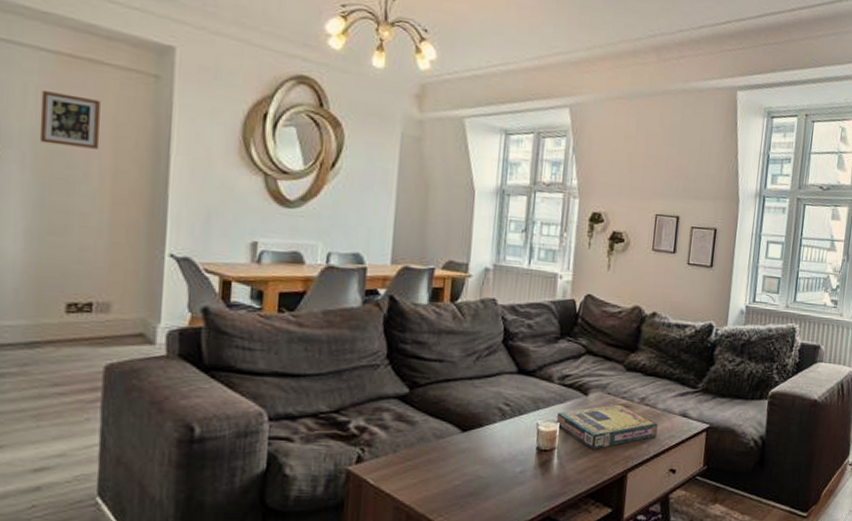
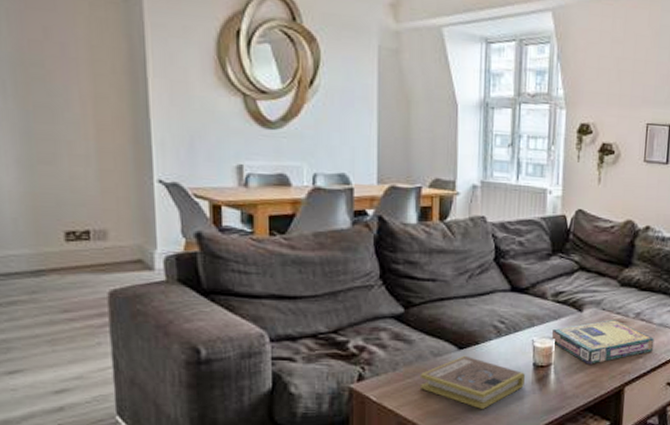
picture frame: present [39,91,101,149] -> none [13,15,77,75]
book: none [419,438,528,494] -> present [419,355,525,409]

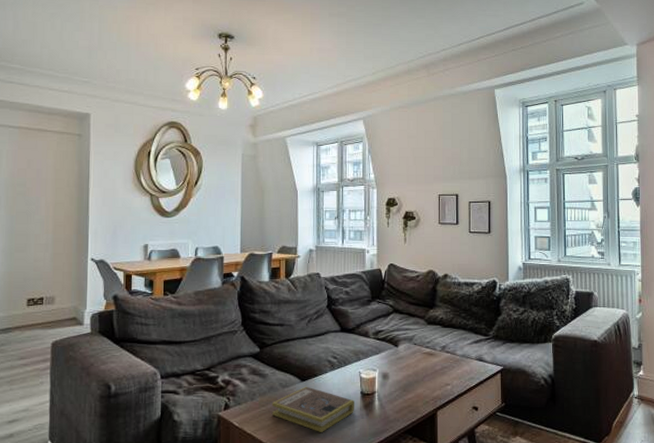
video game box: present [552,320,655,364] -> none [375,353,459,392]

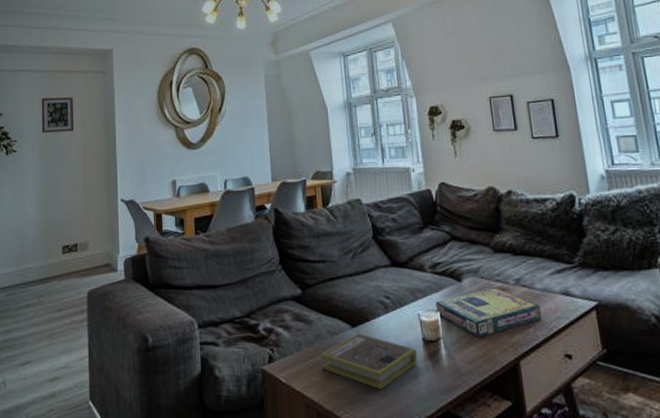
picture frame: none [9,154,46,190] -> present [41,97,75,134]
video game box: none [375,353,459,392] -> present [436,288,542,337]

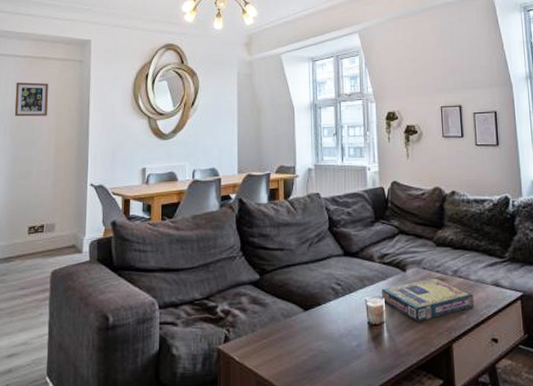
book: present [320,333,417,389] -> none [273,316,362,368]

